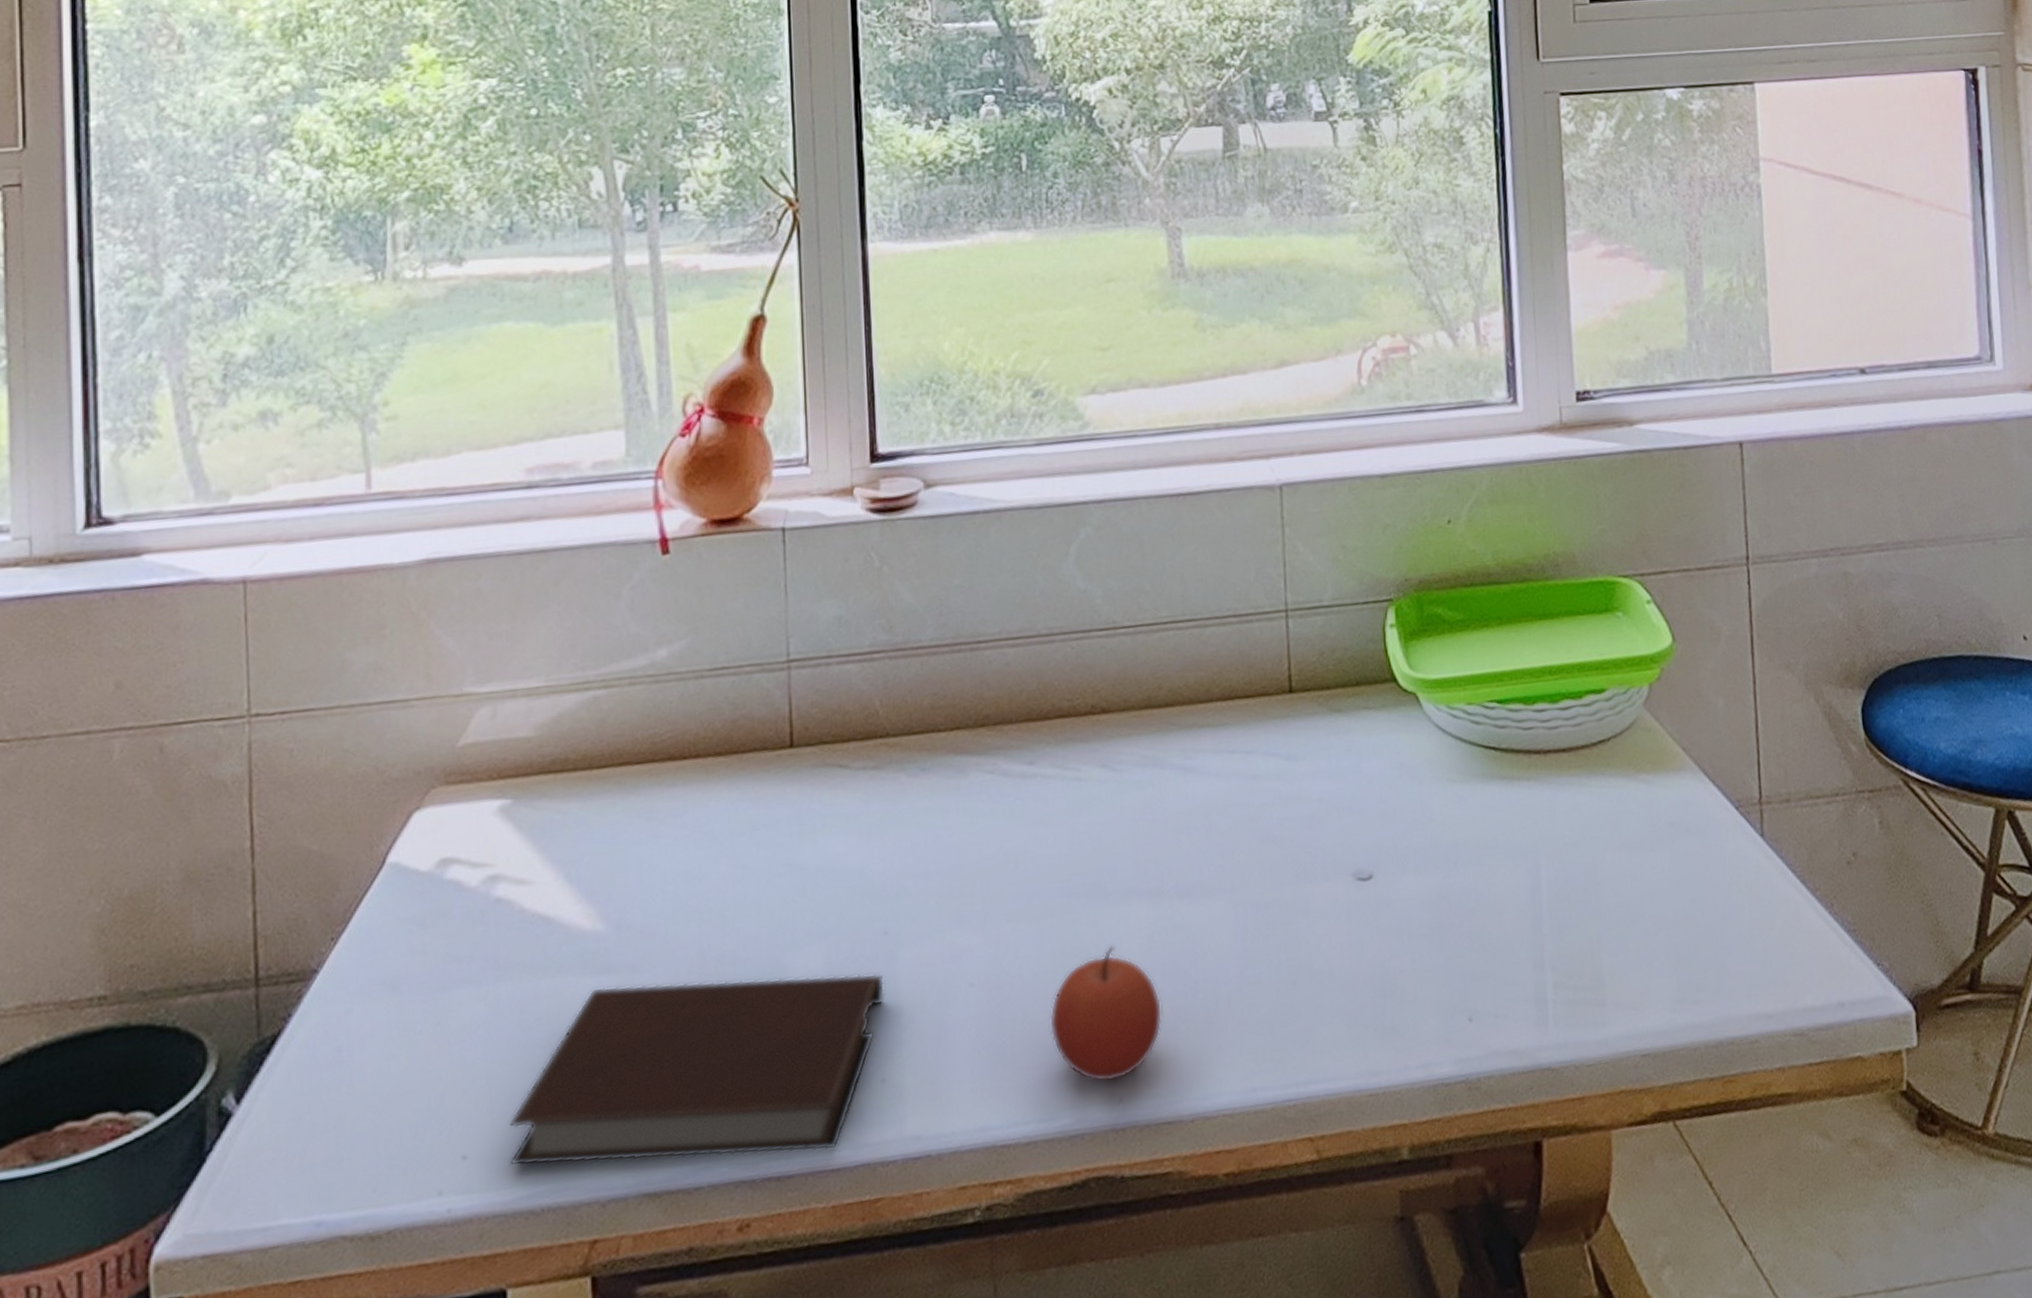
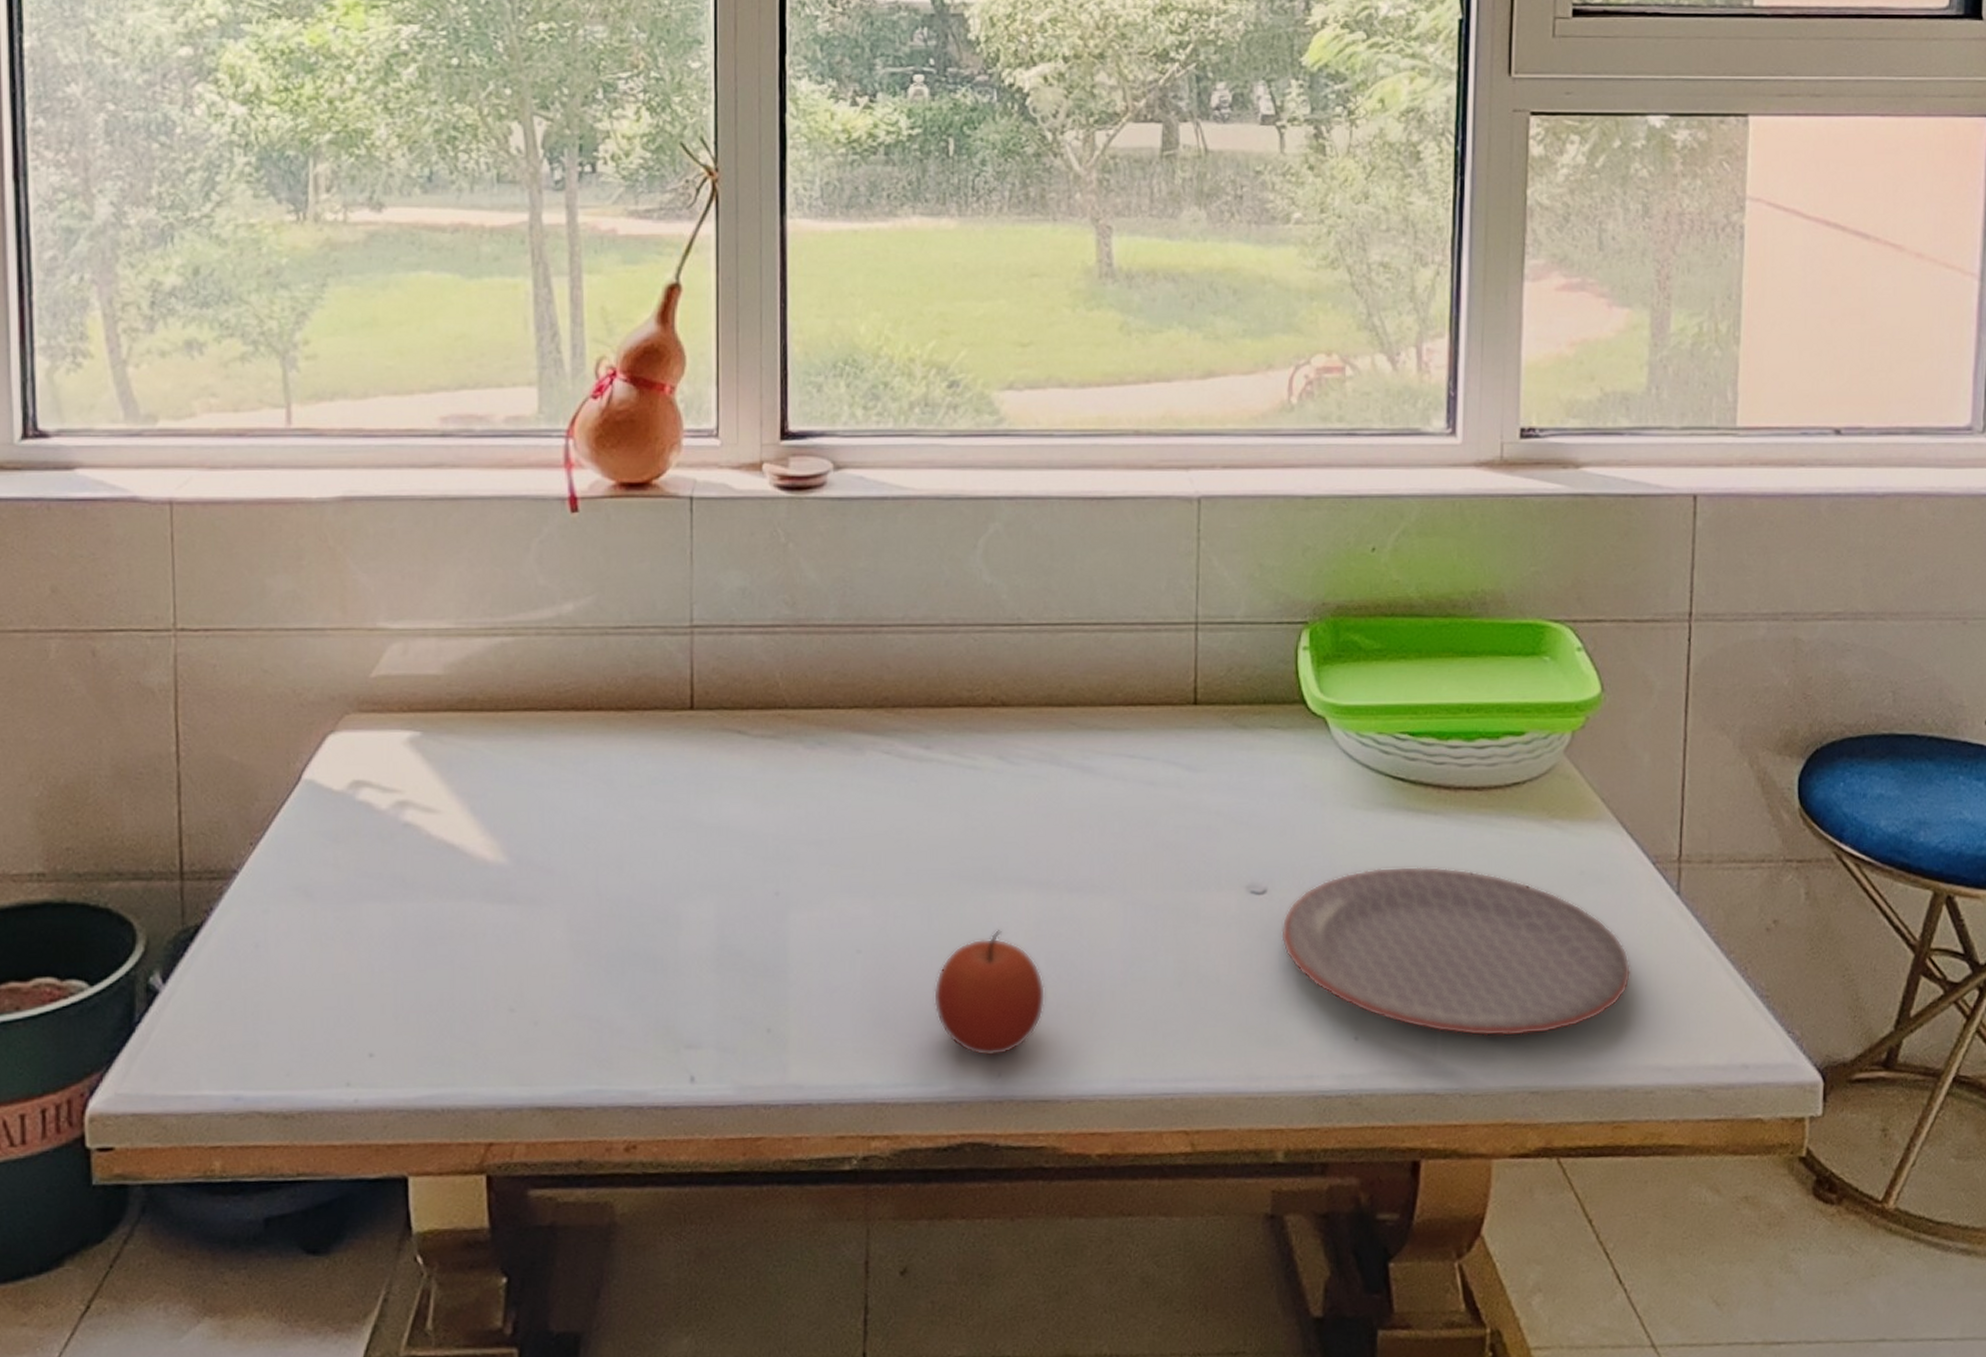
notebook: present [509,973,884,1167] -> none [413,914,773,1089]
plate: none [1389,833,1726,1004] -> present [1280,866,1632,1037]

